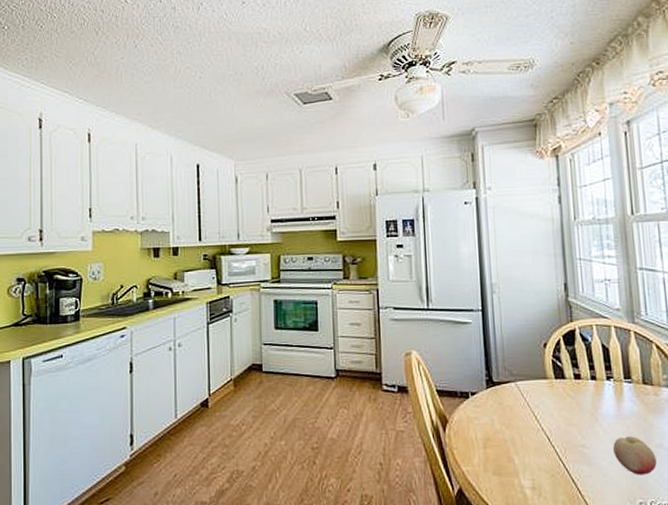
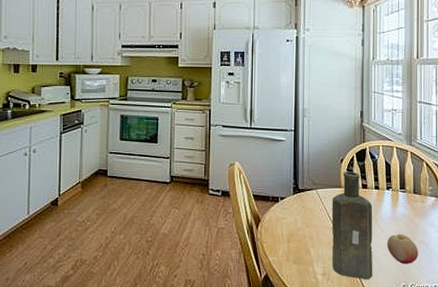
bottle: none [536,358,598,496] -> present [331,171,373,280]

